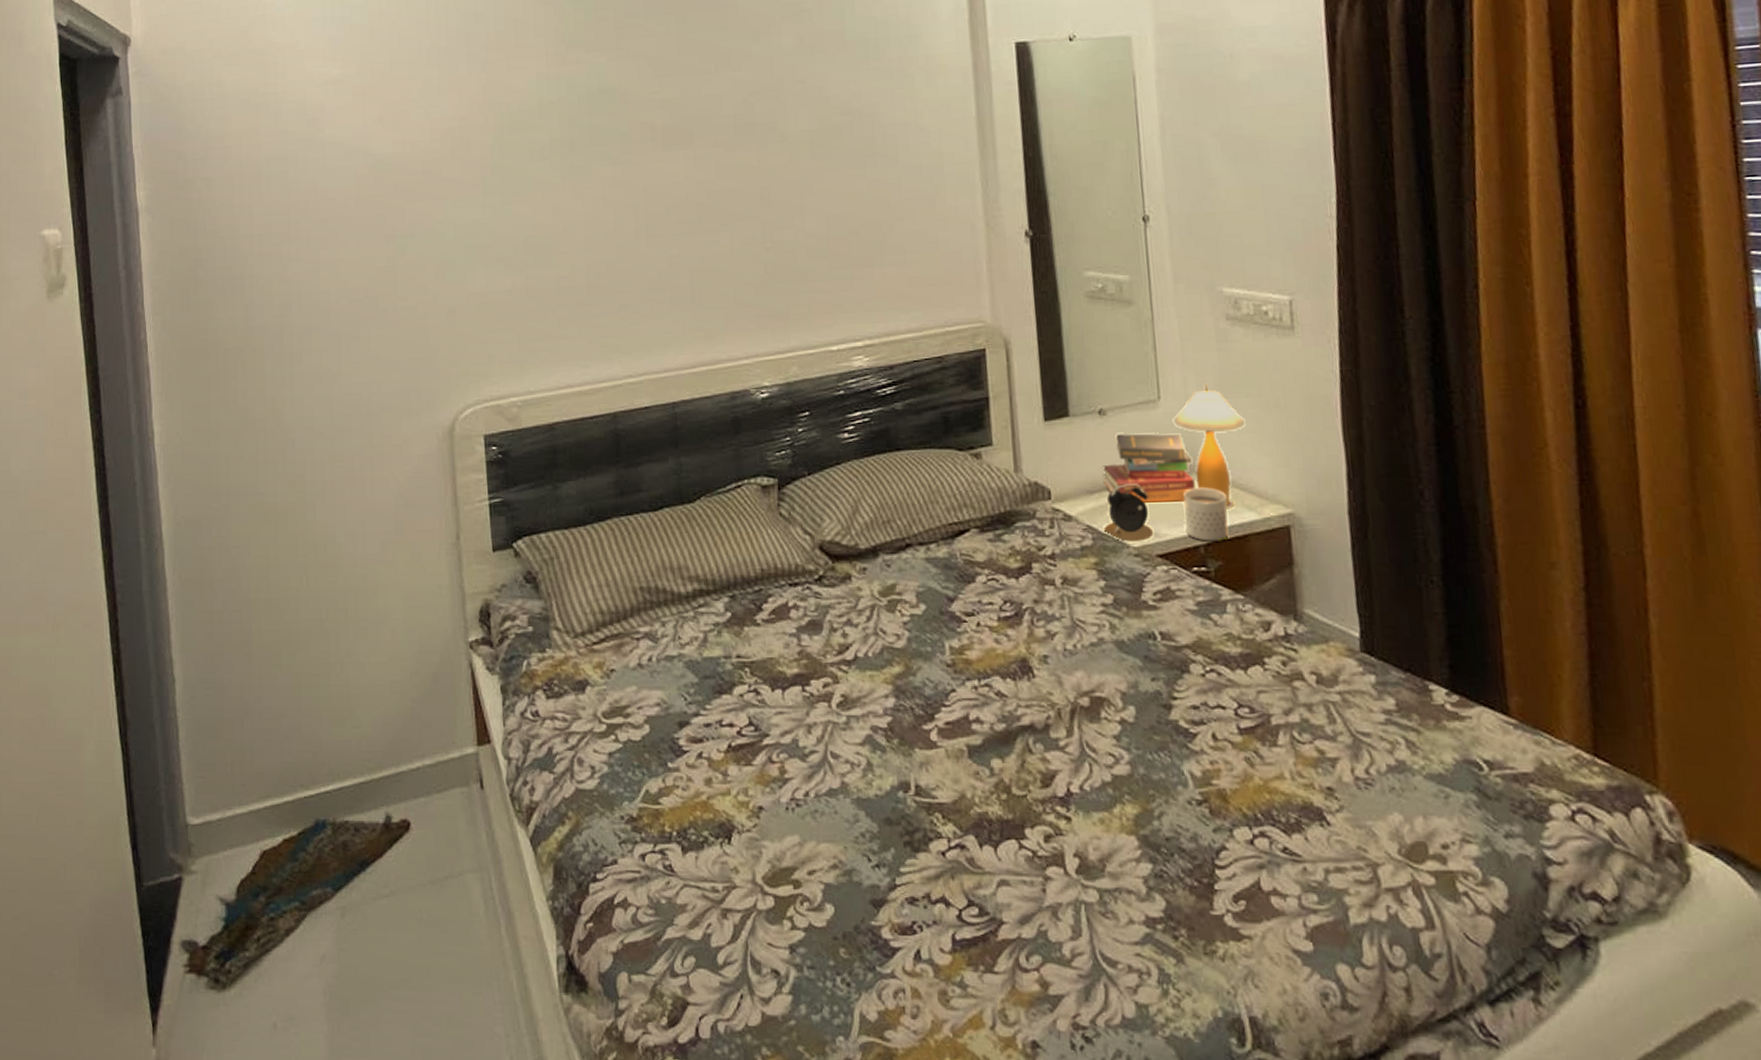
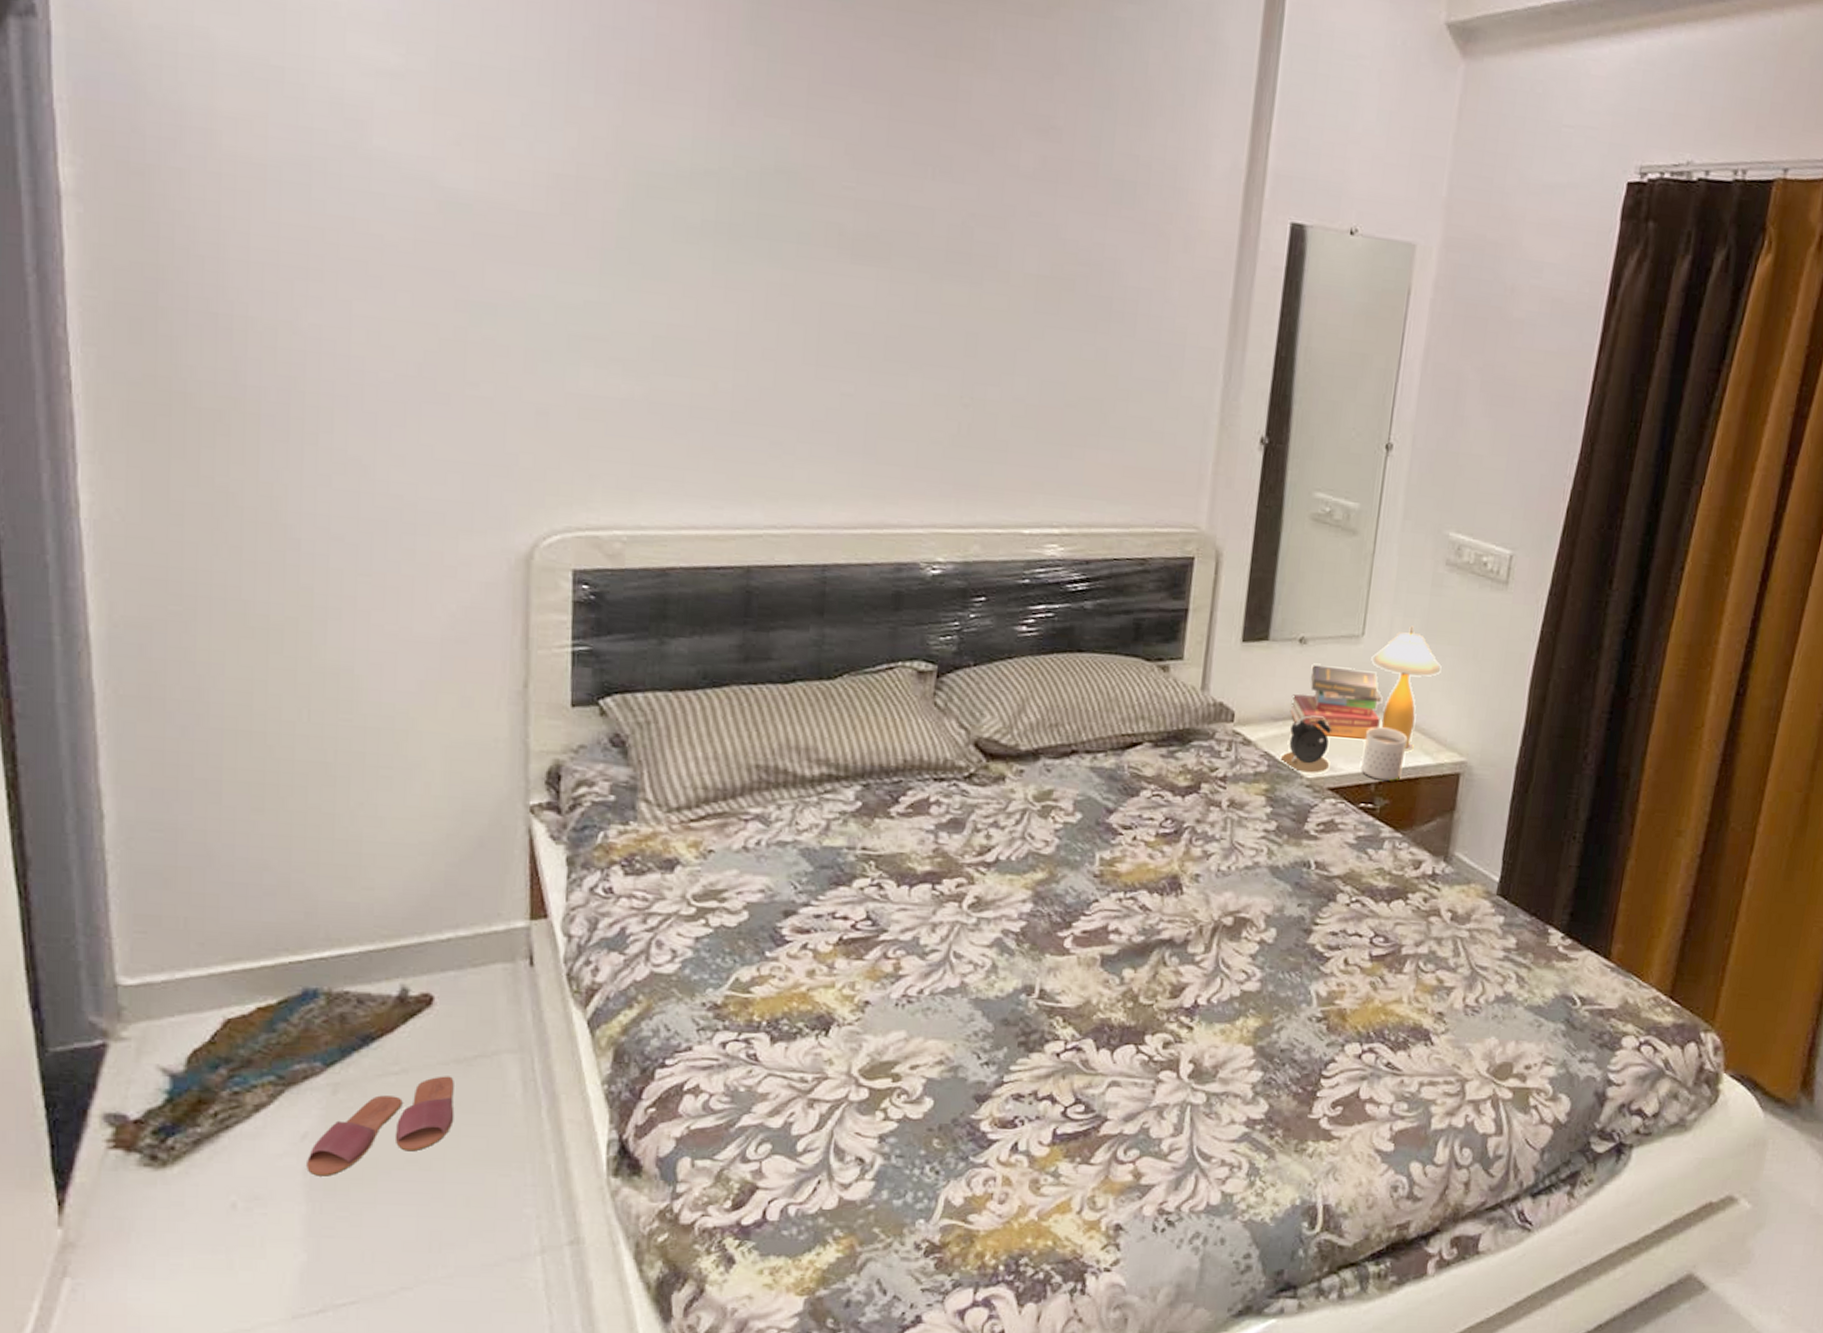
slippers: none [326,897,434,997] -> present [307,1076,454,1176]

